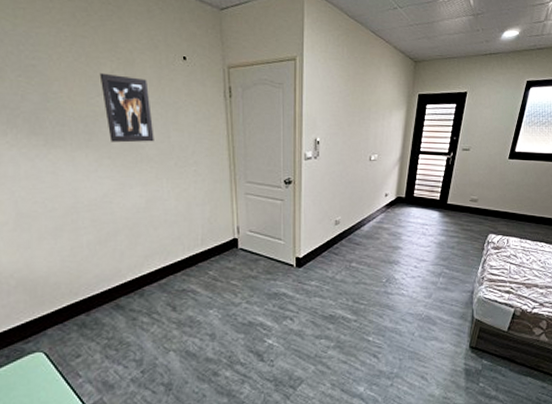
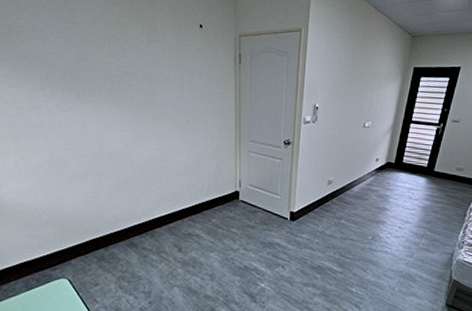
wall art: present [99,72,154,143] -> none [126,37,171,101]

